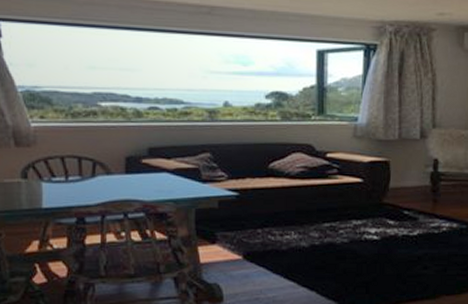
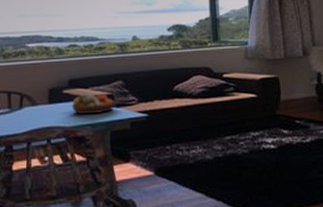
fruit bowl: none [152,164,204,189] -> present [72,93,117,115]

